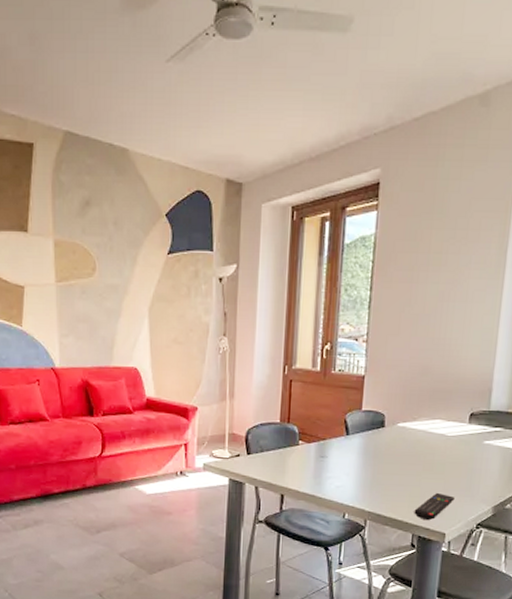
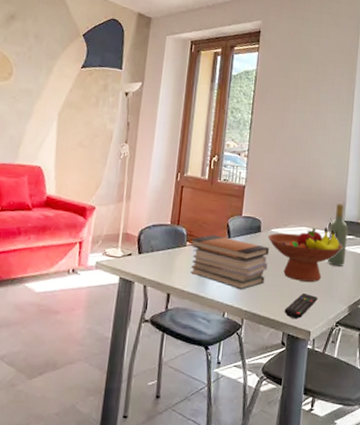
book stack: none [302,432,395,490] -> present [189,235,269,290]
fruit bowl: none [393,419,487,481] -> present [268,228,343,282]
wine bottle: none [466,390,495,463] -> present [327,203,348,267]

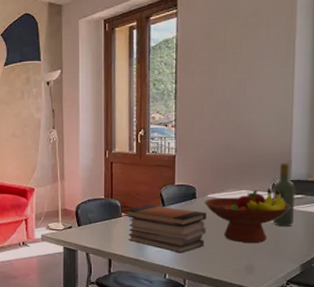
remote control: present [284,292,318,318] -> none [228,253,264,278]

